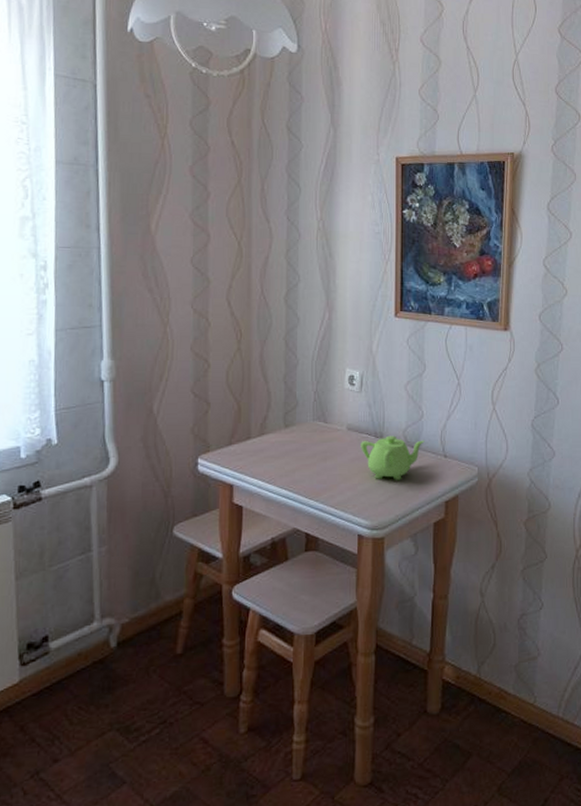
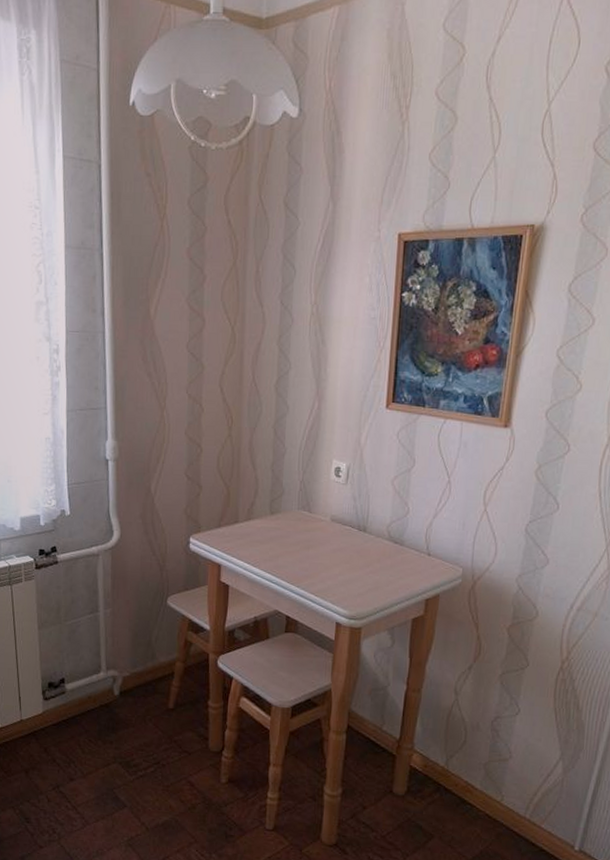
teapot: present [361,435,425,481] -> none [343,529,409,575]

